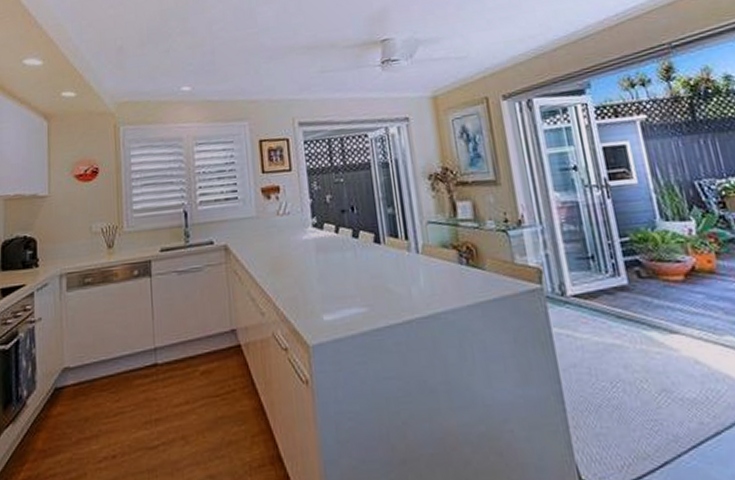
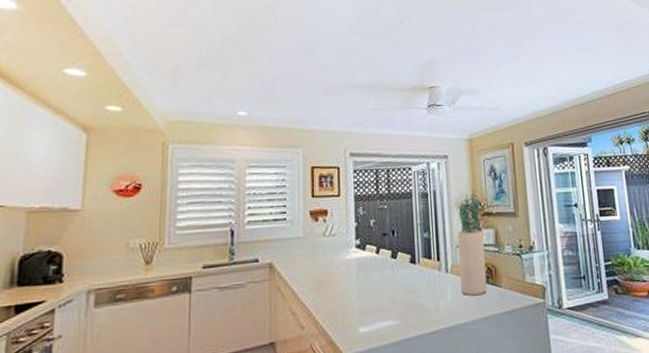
vase: none [426,156,468,281] -> present [457,190,487,296]

